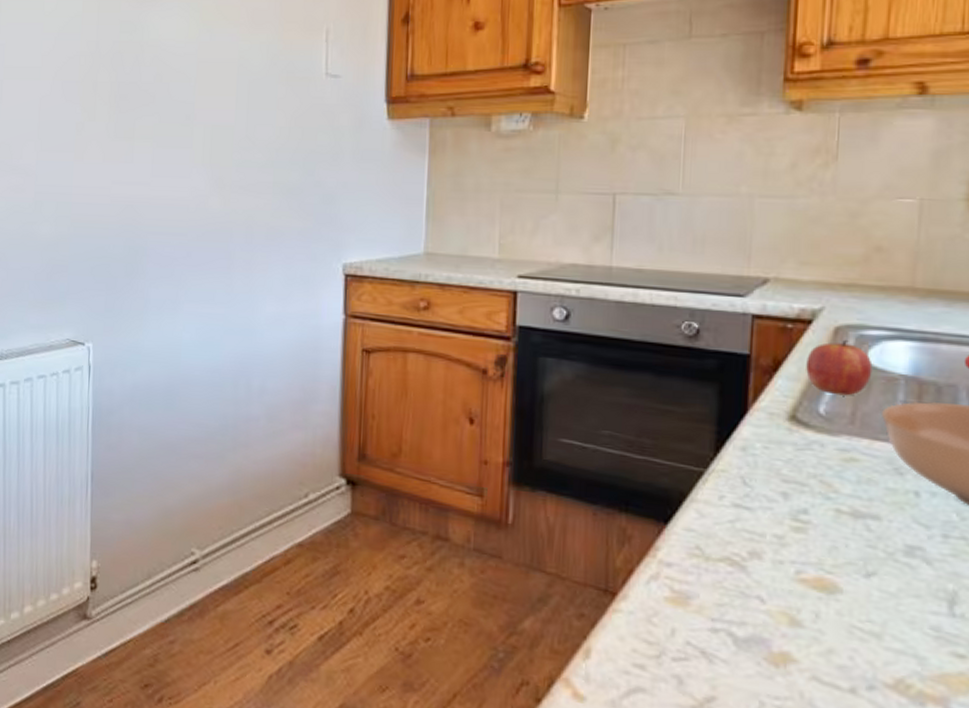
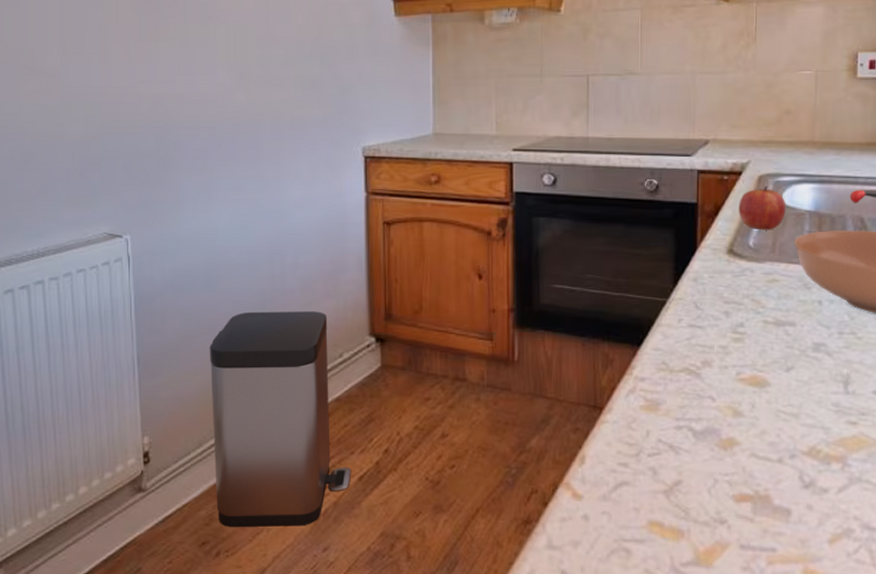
pedal bin: none [162,436,312,683] -> present [209,311,352,527]

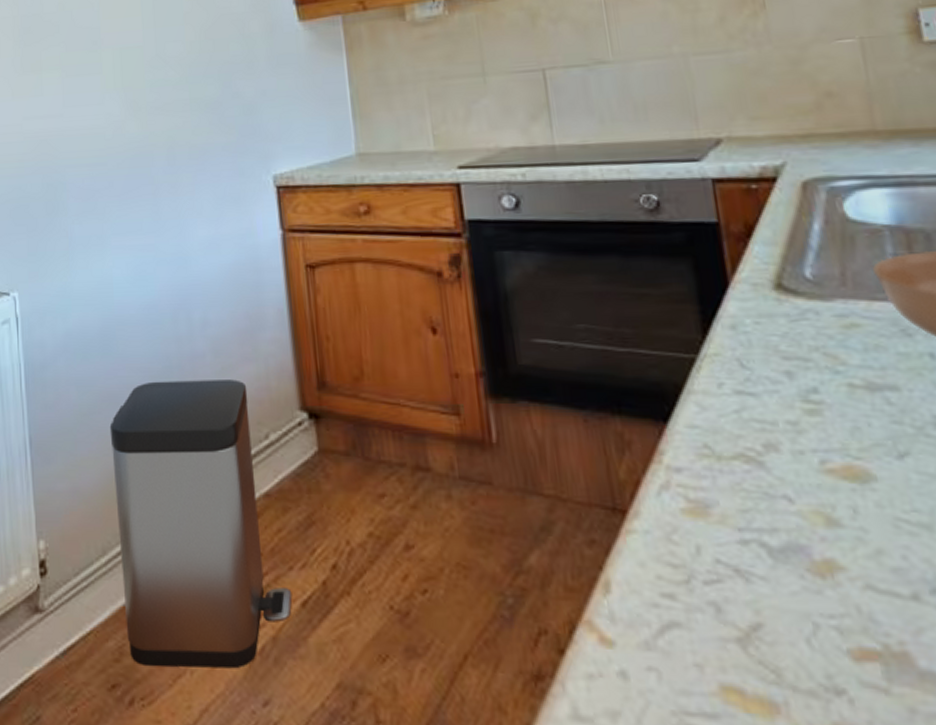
fruit: present [739,185,786,231] -> none [779,193,853,256]

